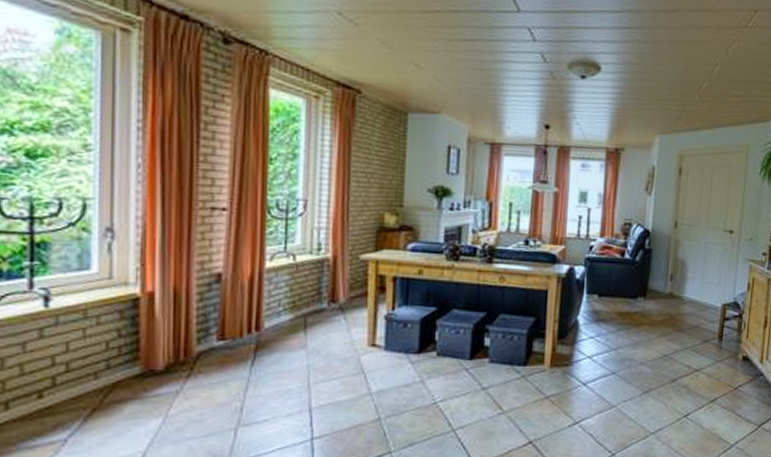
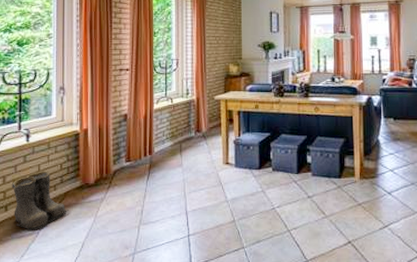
boots: none [17,351,120,437] -> present [12,171,69,230]

